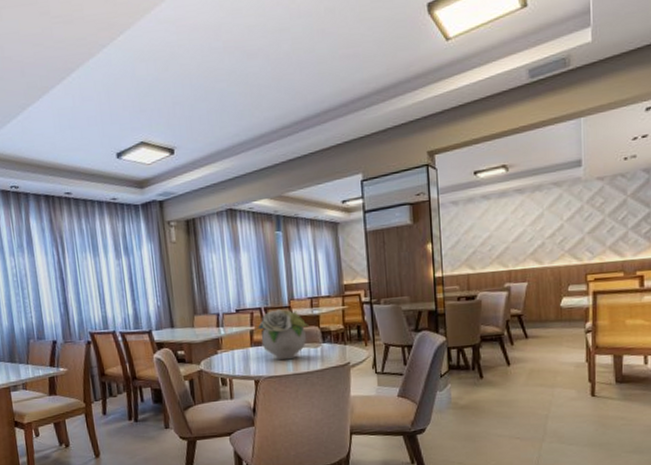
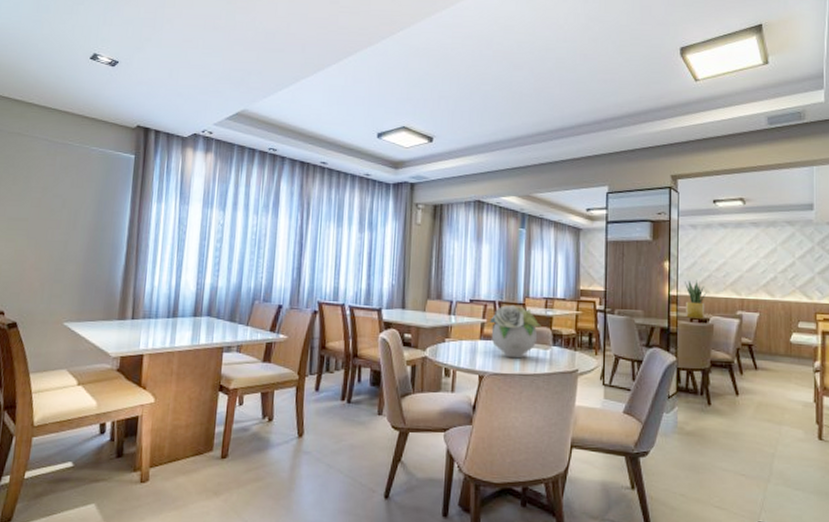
planter: none [450,258,473,298] -> present [685,280,707,319]

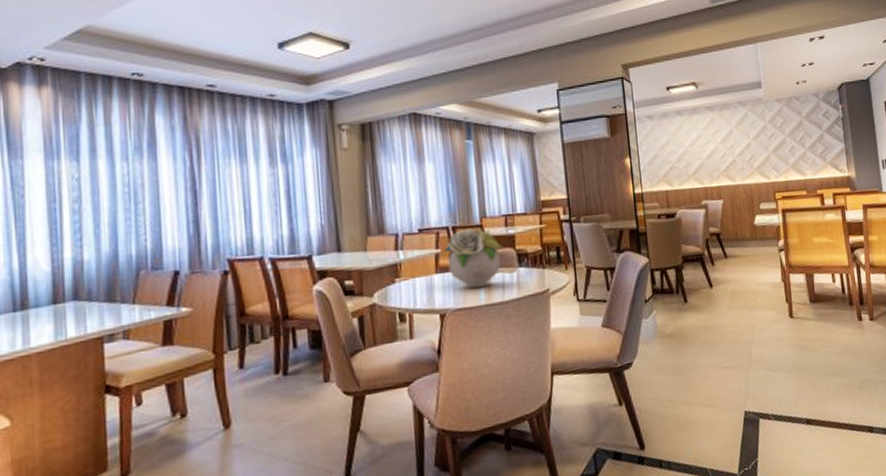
planter: present [685,280,707,319] -> none [648,173,671,215]

